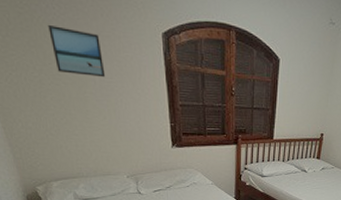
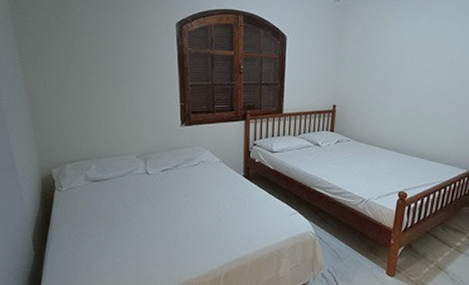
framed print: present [48,24,106,78] -> none [79,24,124,65]

